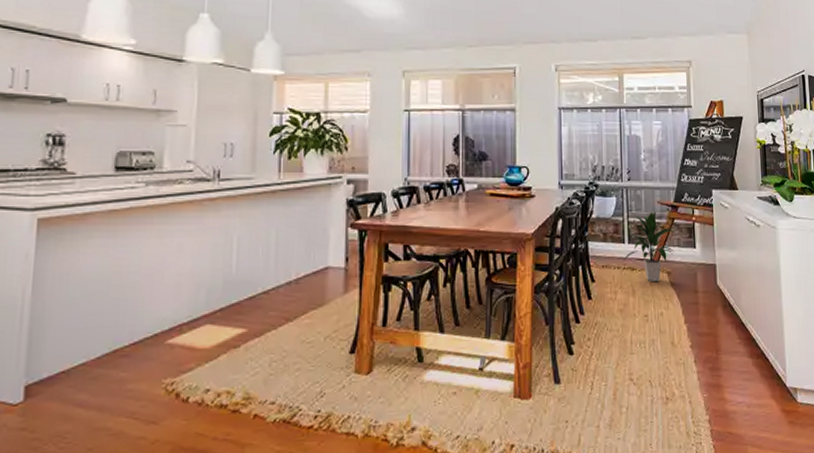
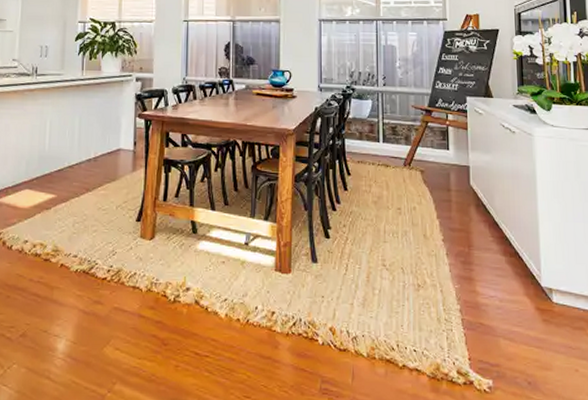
indoor plant: present [622,211,676,282] -> none [377,114,430,179]

